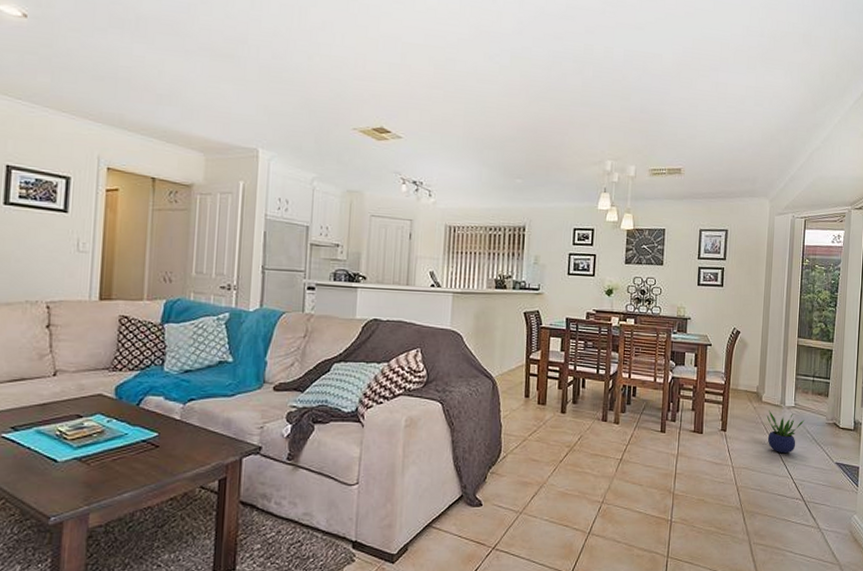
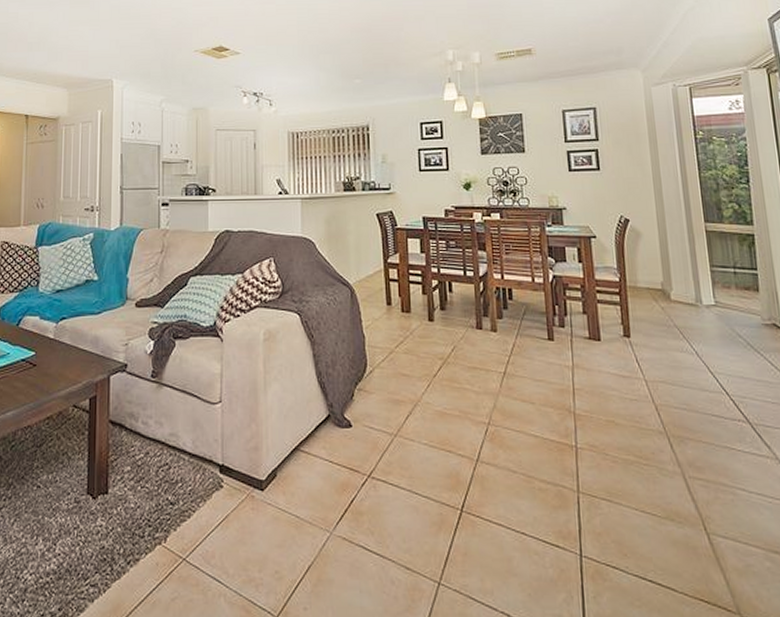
potted plant: present [766,410,805,454] -> none [679,311,732,364]

